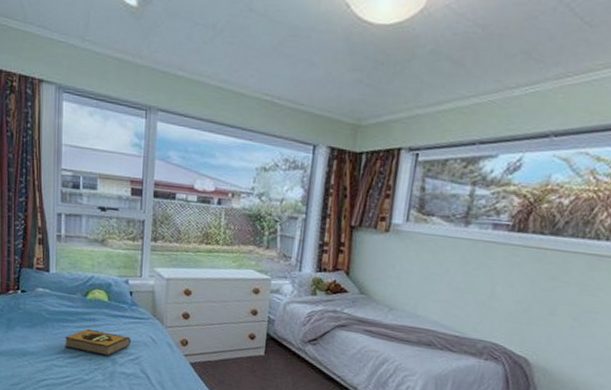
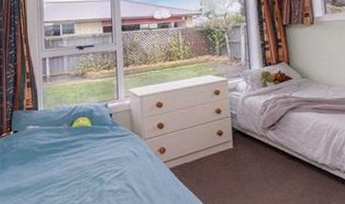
hardback book: present [65,328,131,356] -> none [55,154,115,178]

